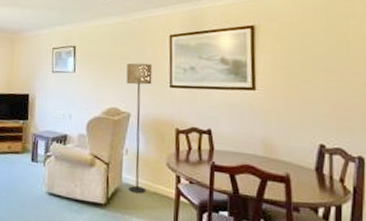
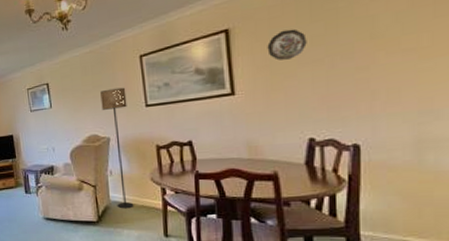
decorative plate: none [287,36,322,64] -> present [267,28,307,61]

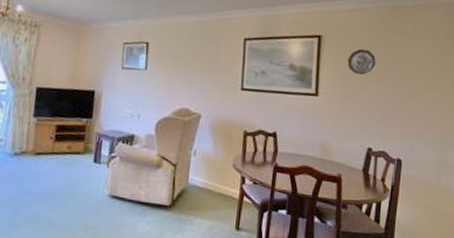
floor lamp: present [100,87,134,209] -> none [194,63,226,195]

